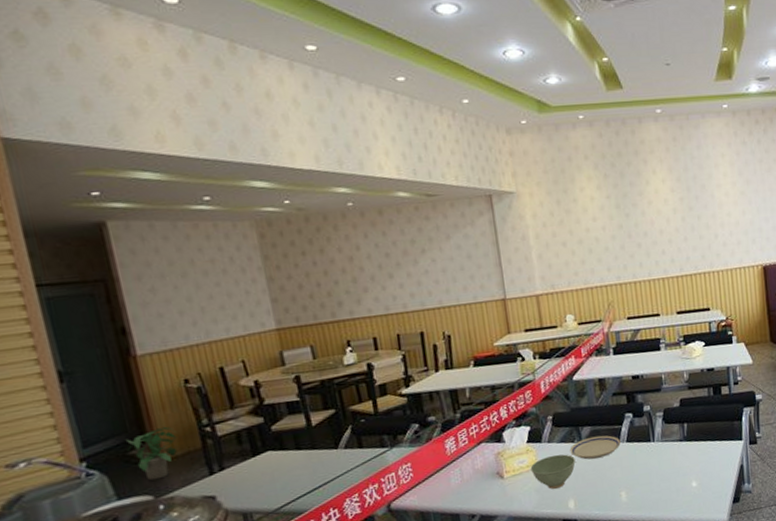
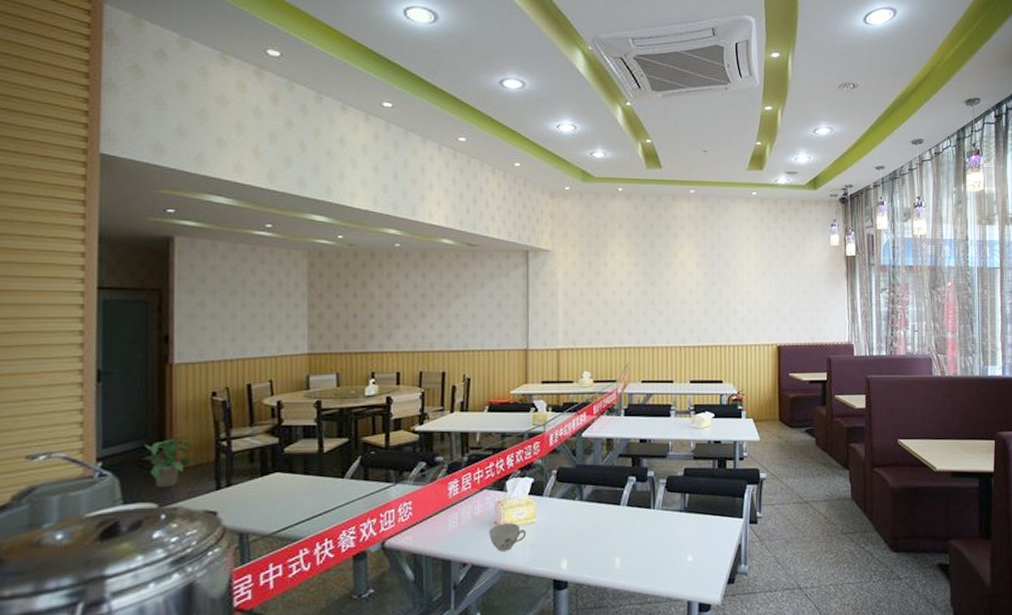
teacup: none [492,471,531,500] -> present [489,522,527,551]
bowl: present [530,454,576,489] -> none [528,510,574,546]
plate: present [570,435,621,460] -> none [570,496,621,520]

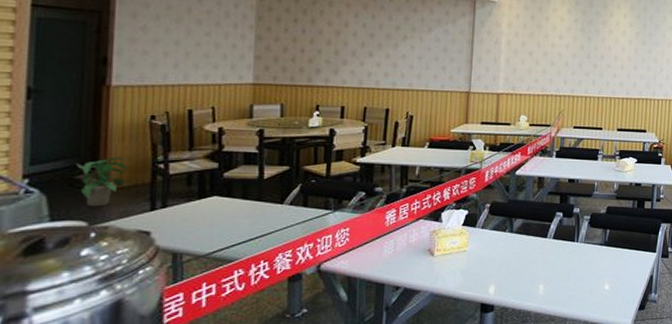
teacup: present [489,522,527,551] -> none [422,250,458,277]

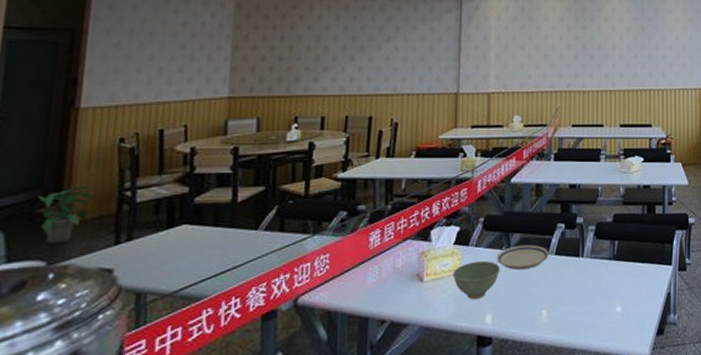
bowl: none [460,240,503,273] -> present [452,260,500,299]
plate: none [500,229,548,250] -> present [496,244,549,270]

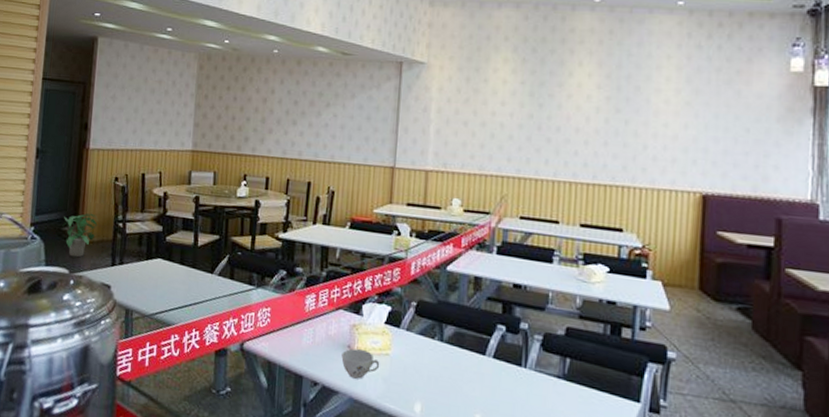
teacup: none [410,274,451,306] -> present [341,348,380,379]
bowl: present [452,260,500,299] -> none [382,345,432,385]
plate: present [496,244,549,270] -> none [428,338,486,367]

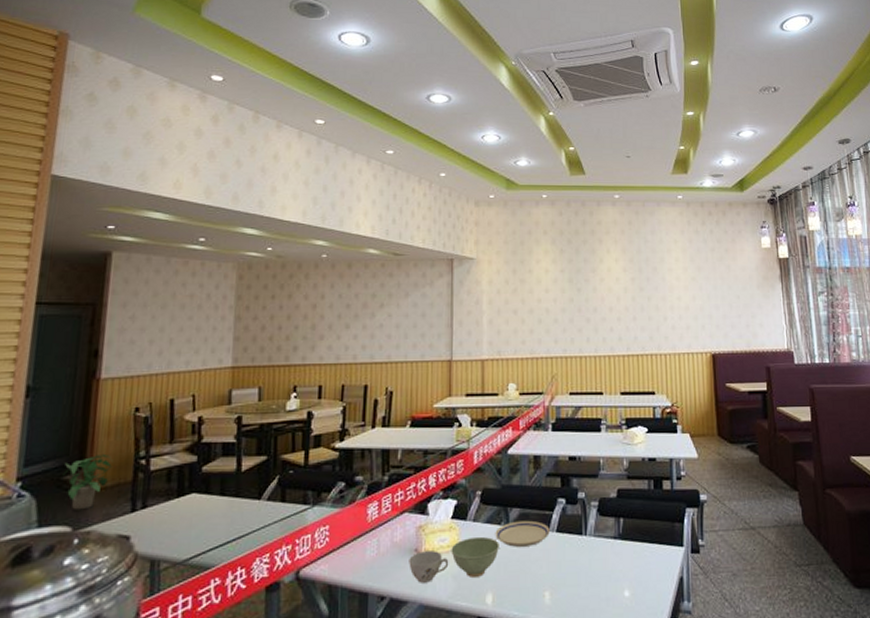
bowl: none [382,345,432,385] -> present [451,536,499,577]
plate: none [428,338,486,367] -> present [495,520,550,547]

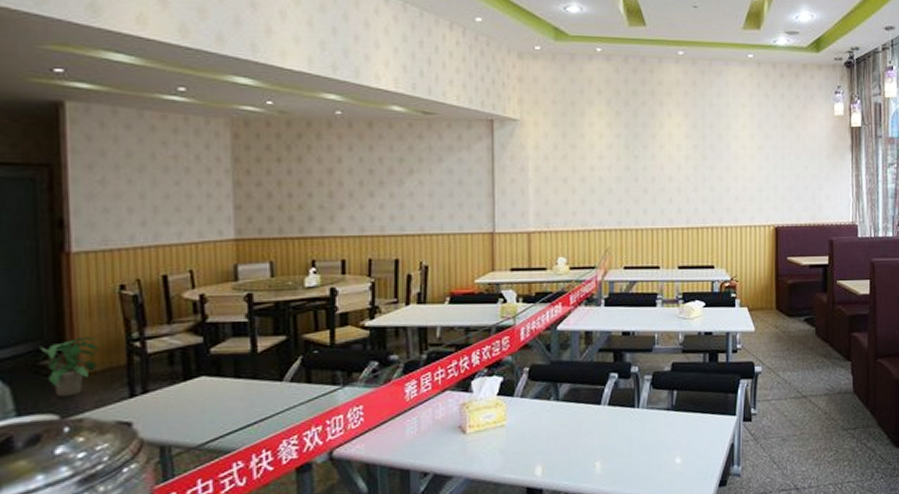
teacup: present [409,549,449,583] -> none [452,426,496,459]
bowl: present [451,536,499,577] -> none [497,412,549,451]
plate: present [495,520,550,547] -> none [544,395,601,421]

